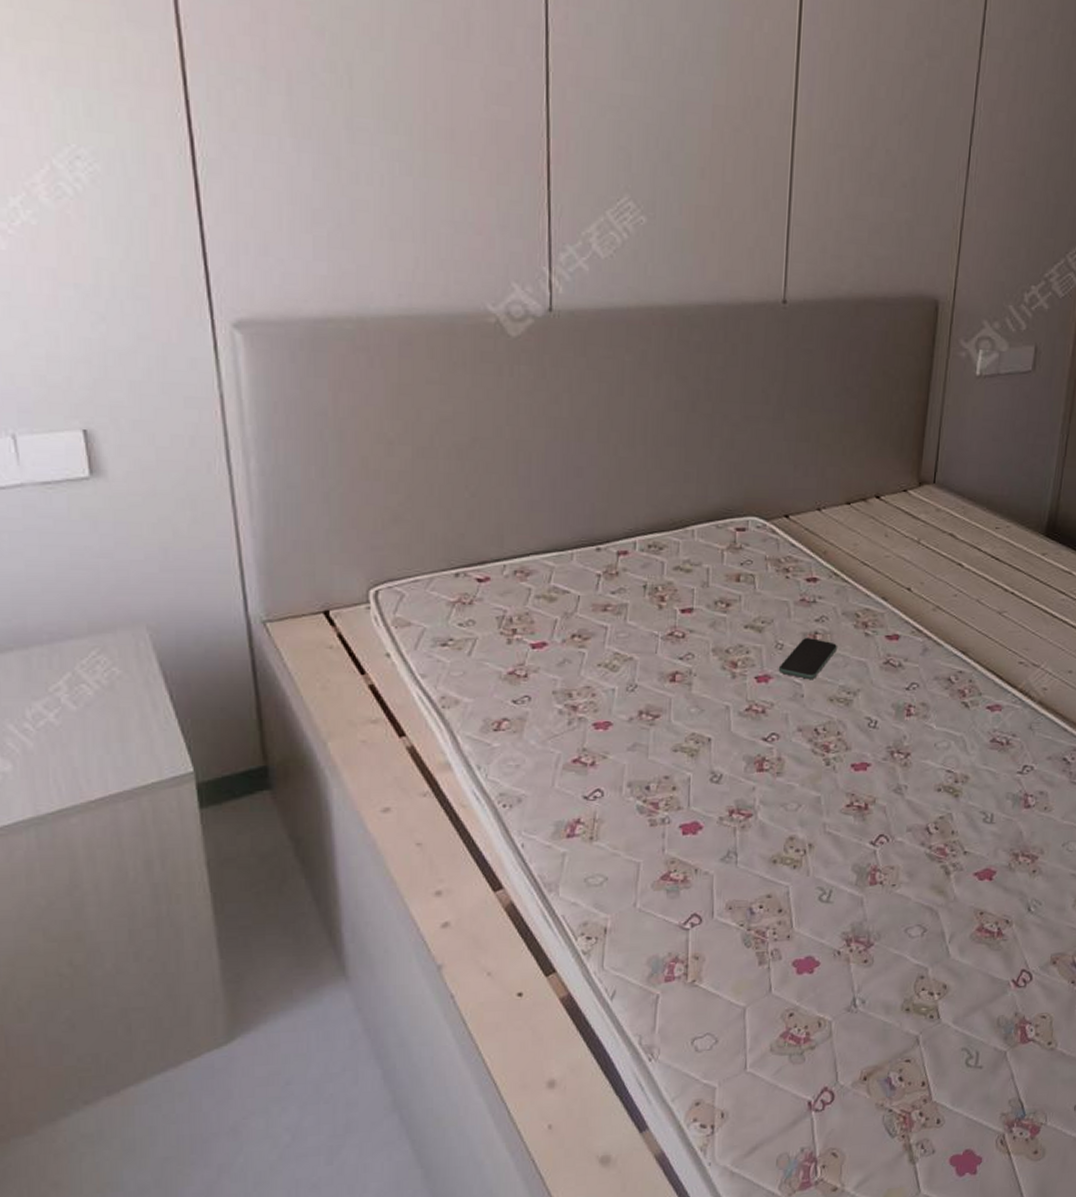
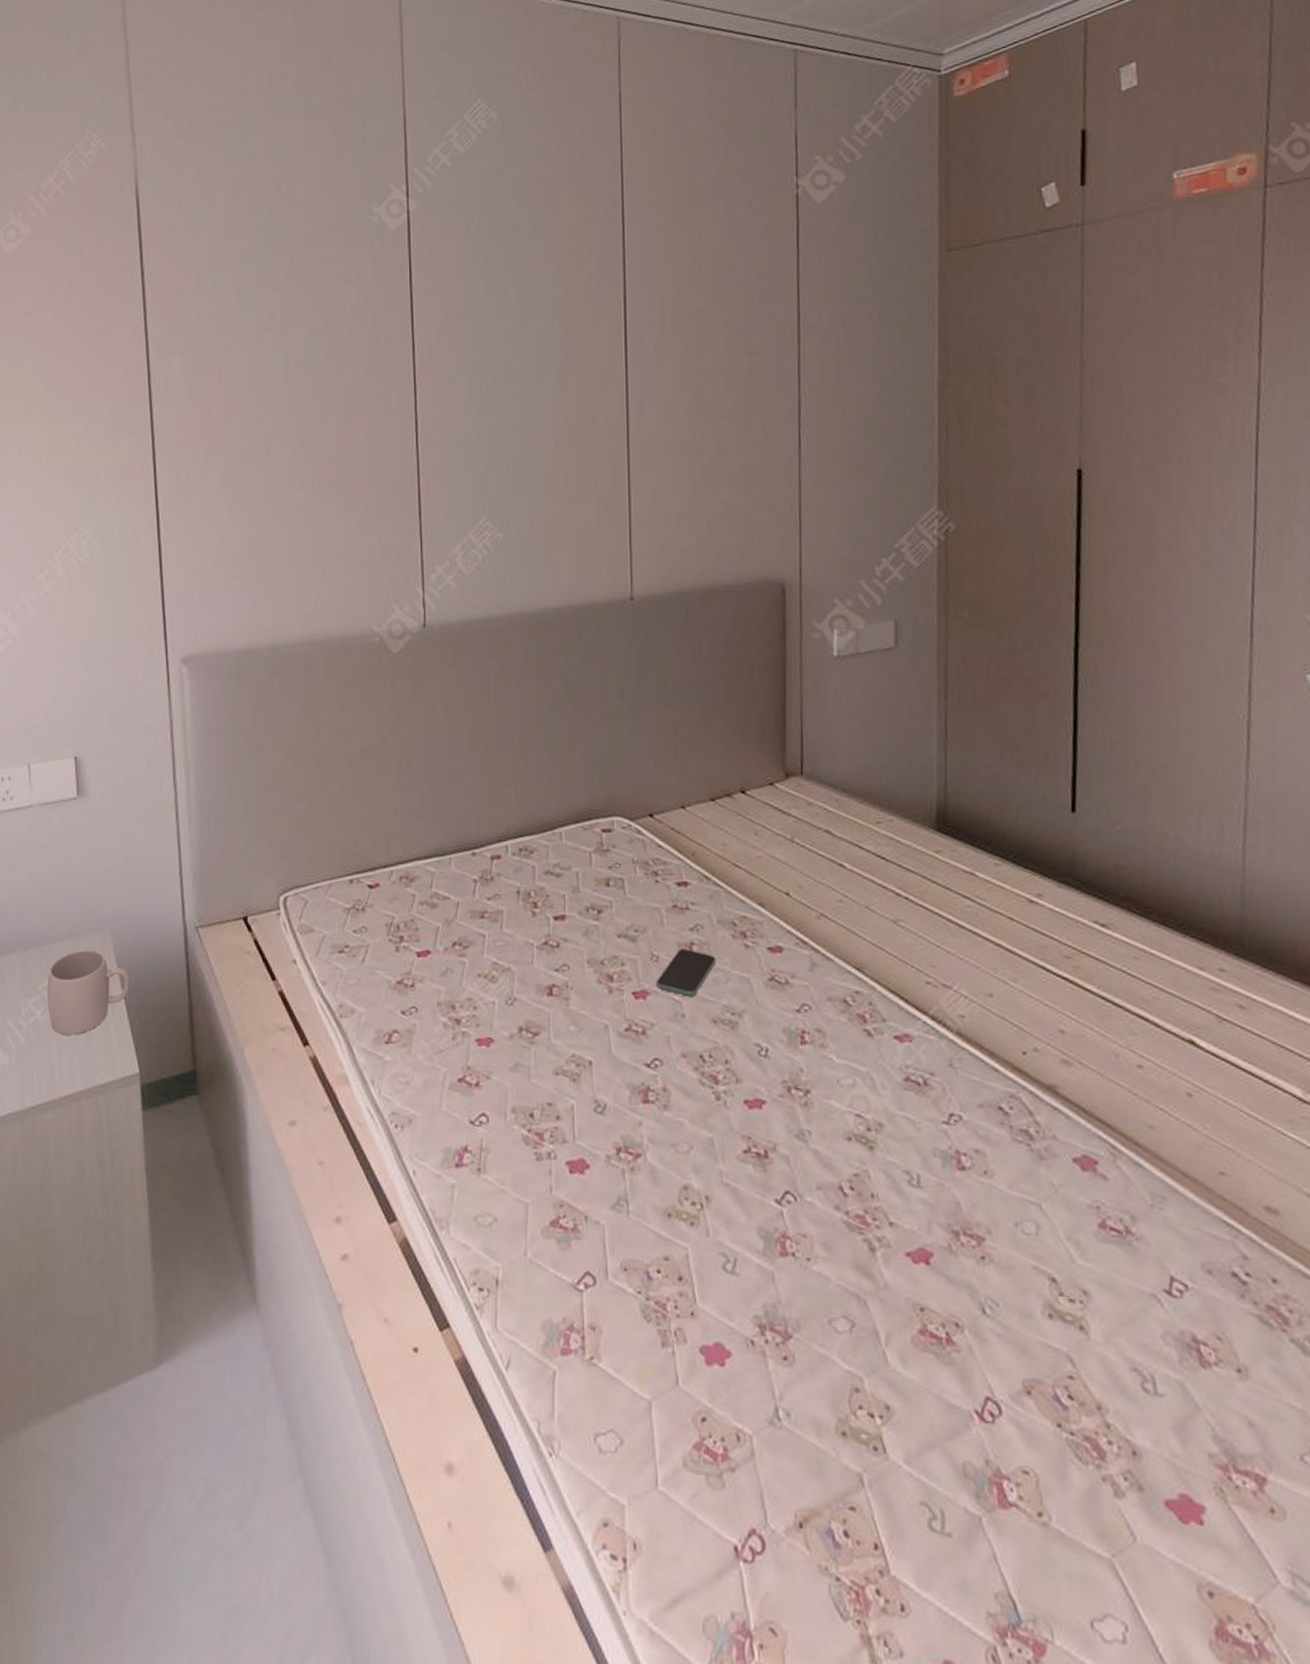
mug: none [60,646,179,737] -> present [46,949,131,1035]

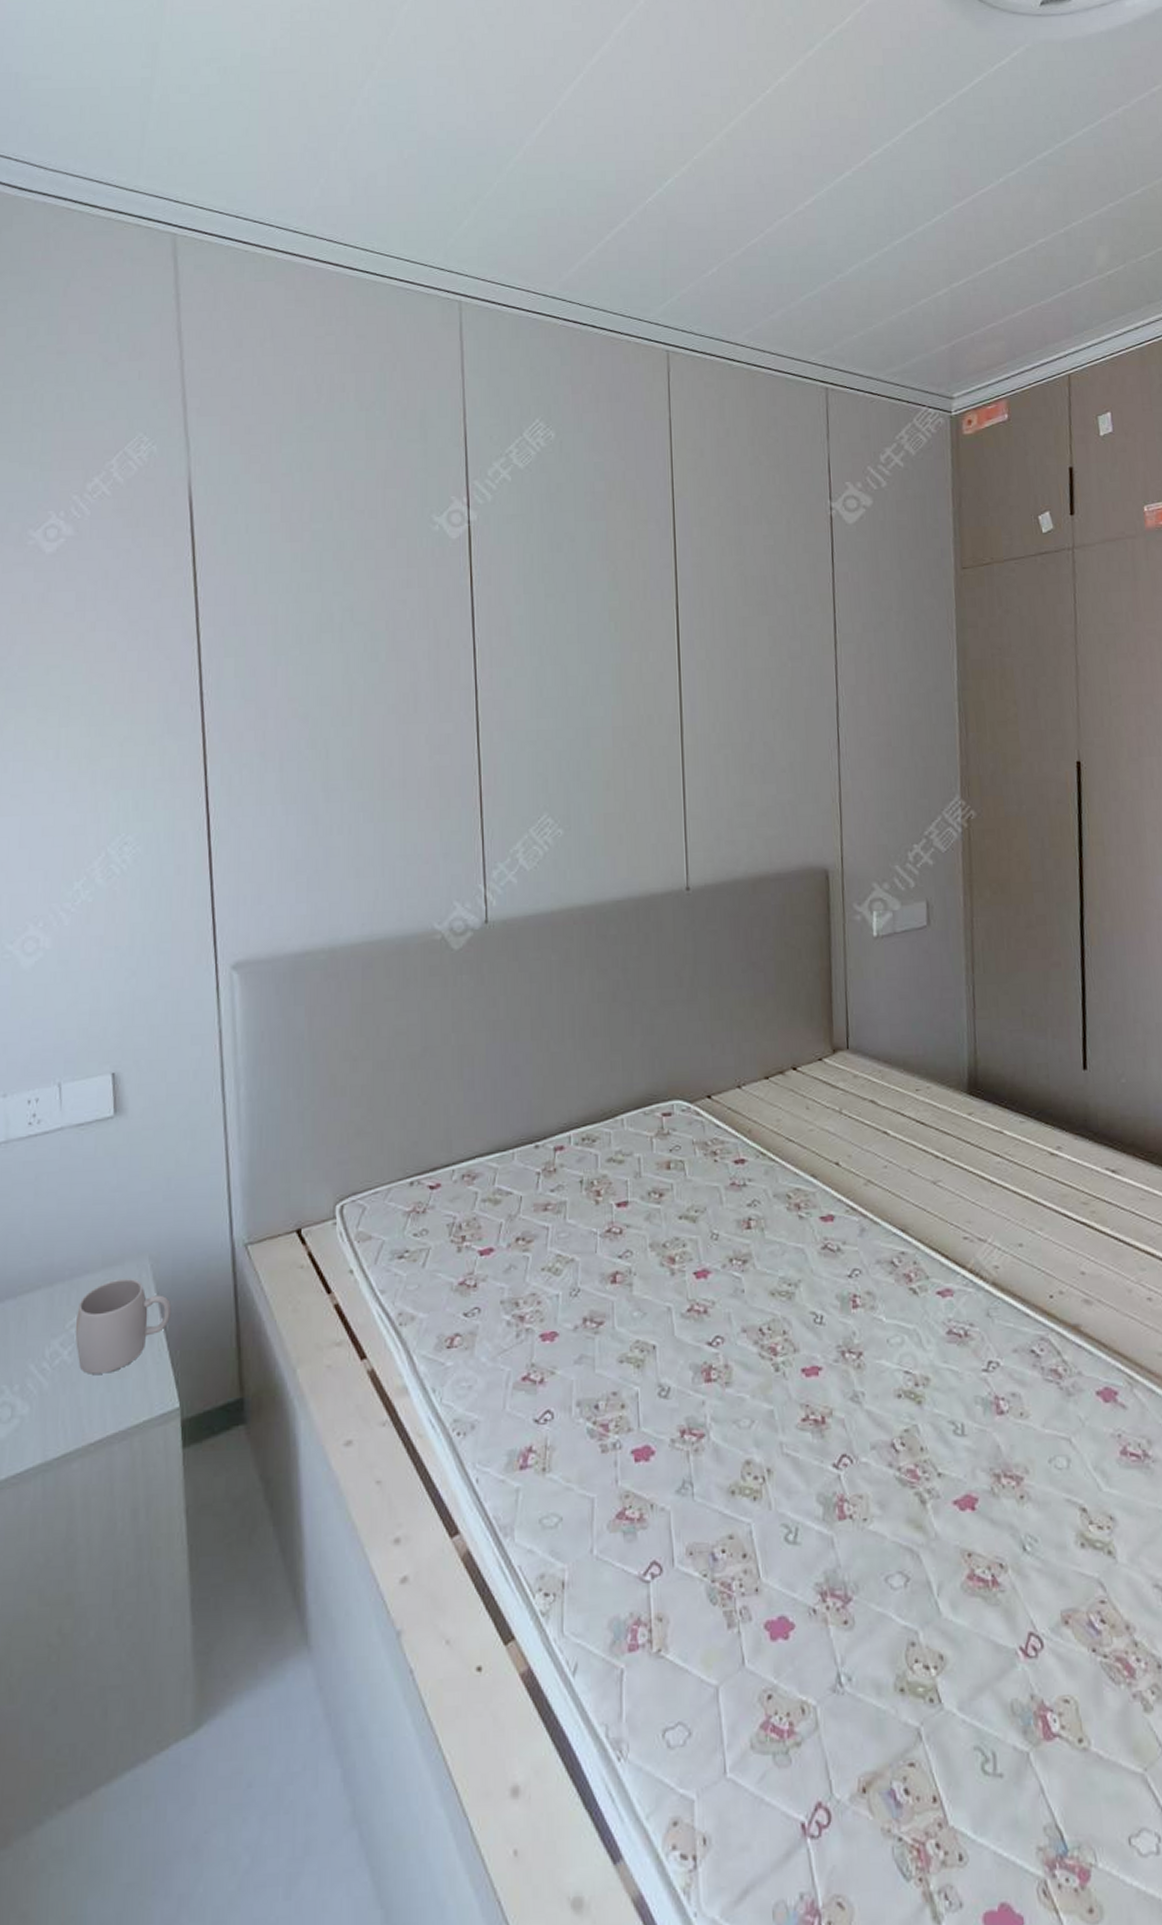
smartphone: present [655,949,716,996] -> none [716,1225,772,1272]

